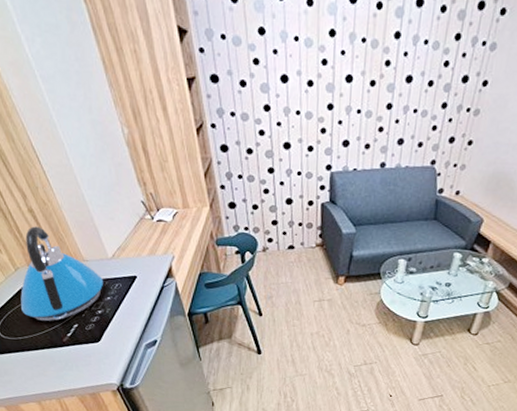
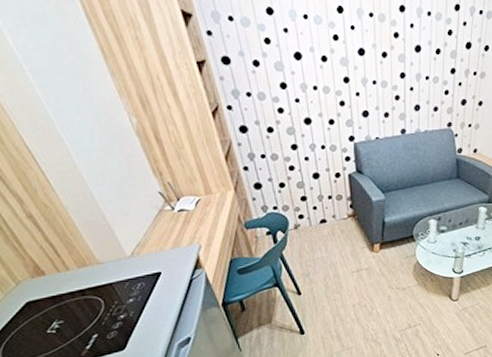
kettle: present [20,226,103,321] -> none [25,233,124,337]

